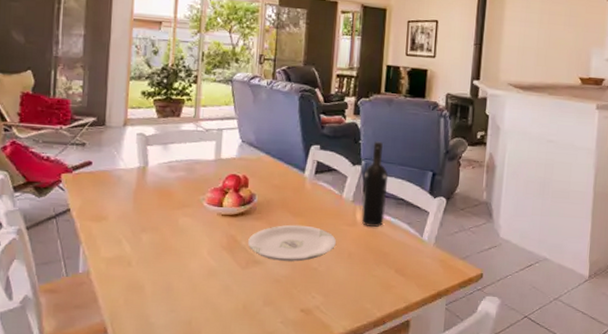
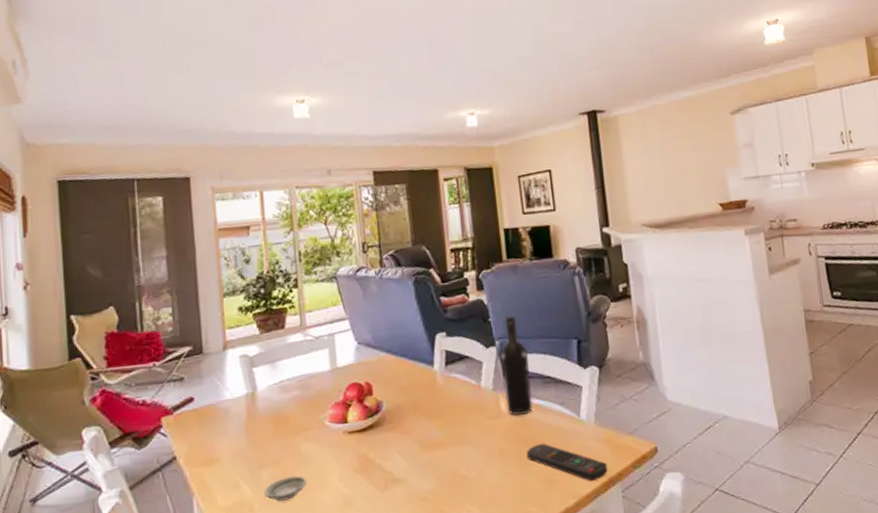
saucer: none [141,242,181,262] -> present [264,475,308,502]
plate: present [248,224,337,262] -> none [383,427,484,475]
remote control: none [371,253,438,291] -> present [526,443,608,481]

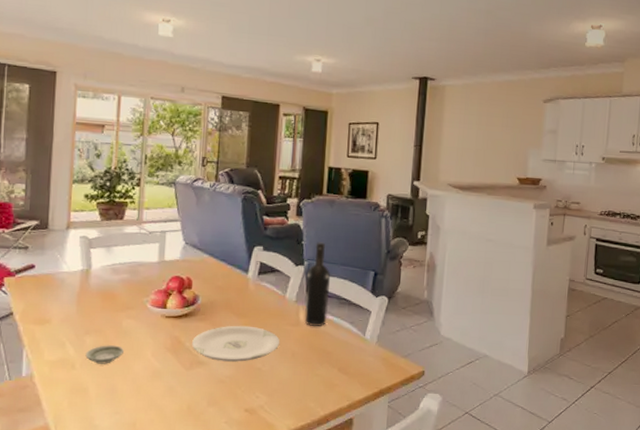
plate: none [383,427,484,475] -> present [192,325,280,362]
remote control: present [526,443,608,481] -> none [314,352,381,390]

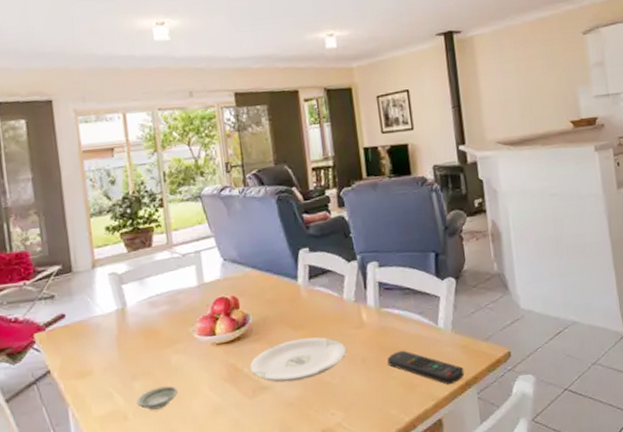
wine bottle: present [304,242,331,326] -> none [361,231,393,325]
remote control: none [314,352,381,390] -> present [387,350,465,385]

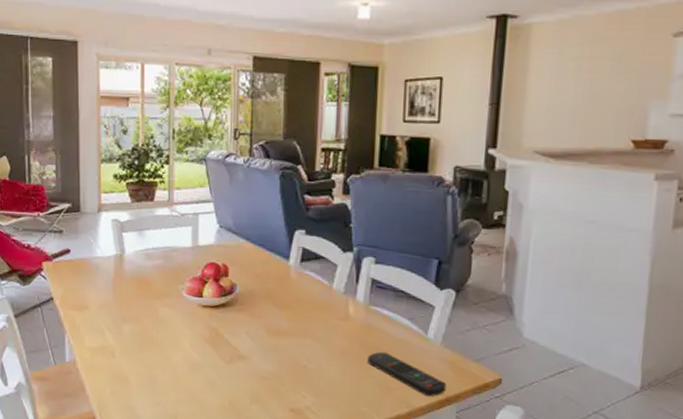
saucer: present [136,385,179,410] -> none [124,334,162,354]
plate: present [250,337,347,383] -> none [231,317,328,358]

